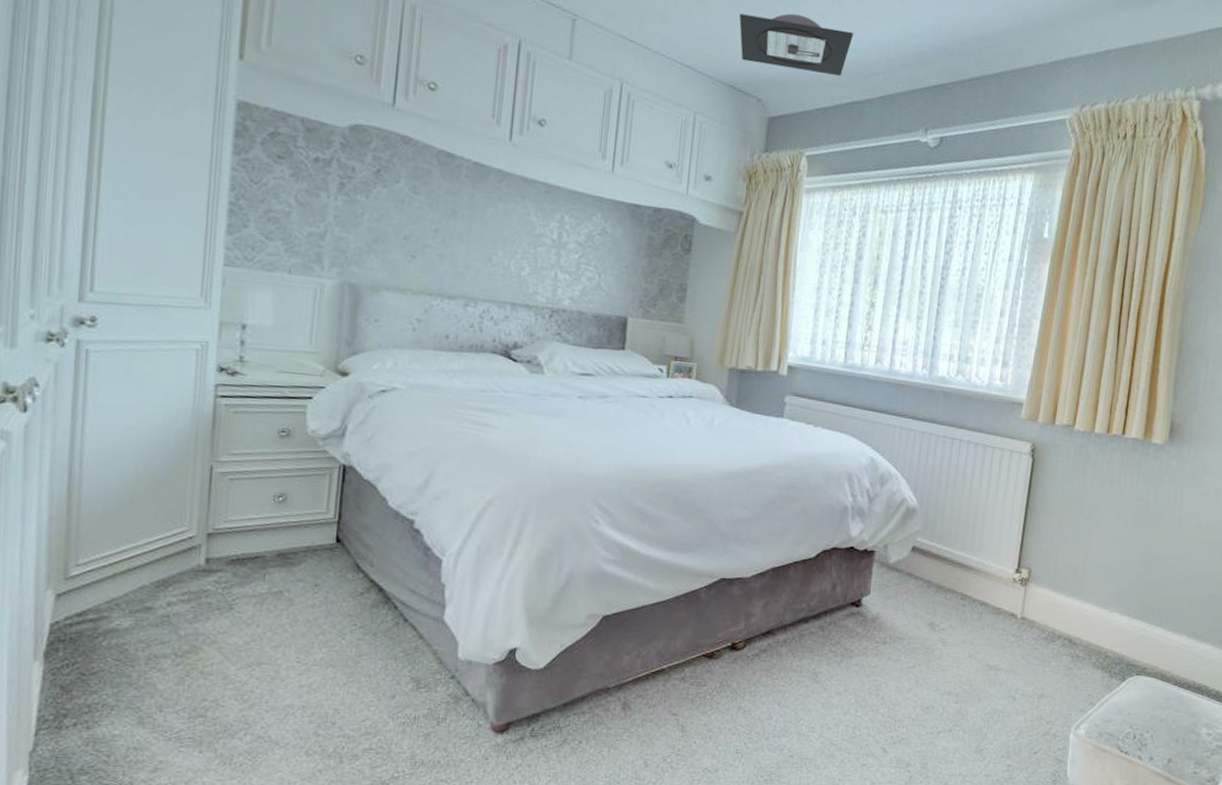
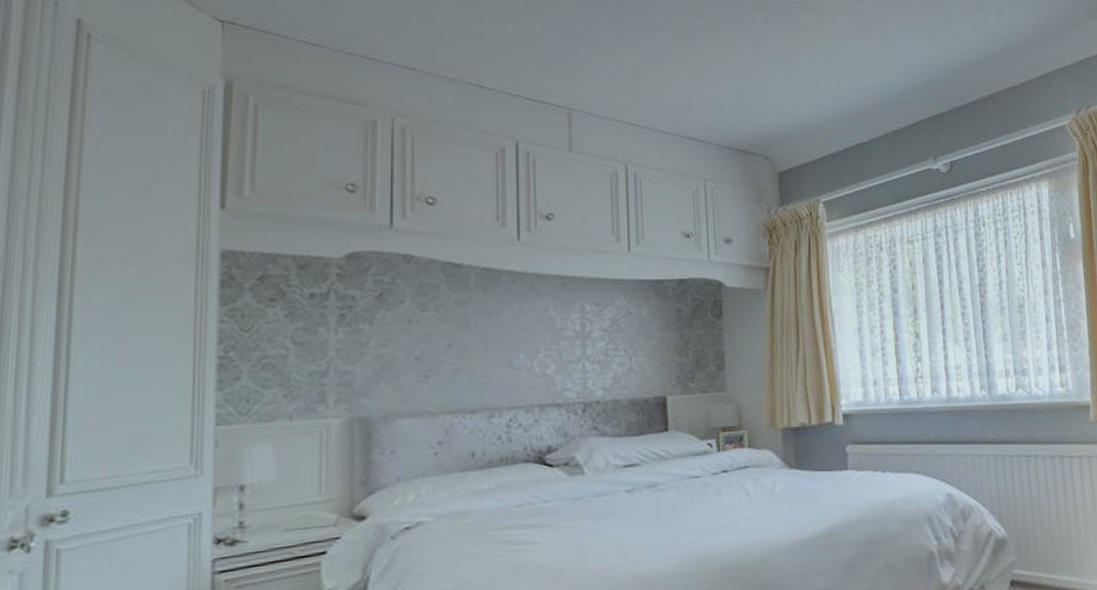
ceiling light: present [739,13,854,76] -> none [733,73,848,124]

